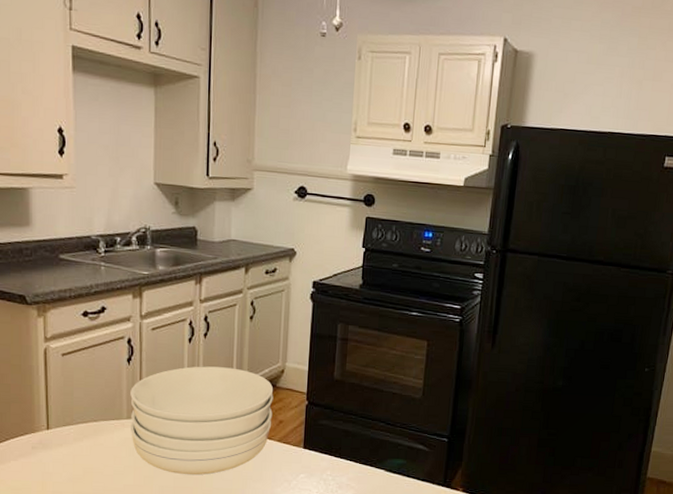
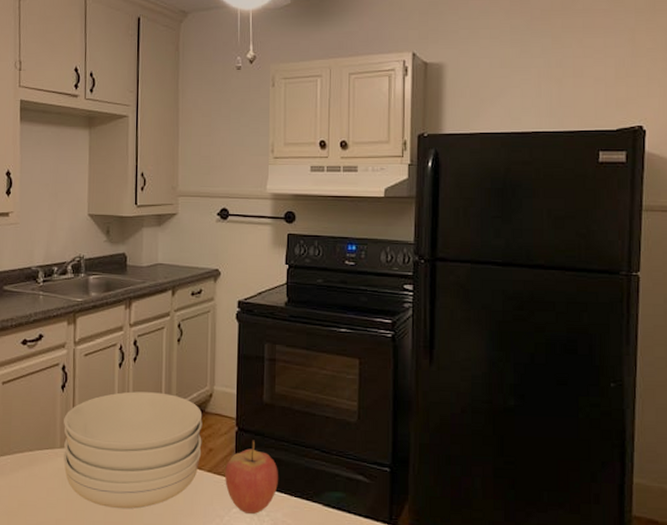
fruit: none [294,413,345,478] -> present [225,440,278,514]

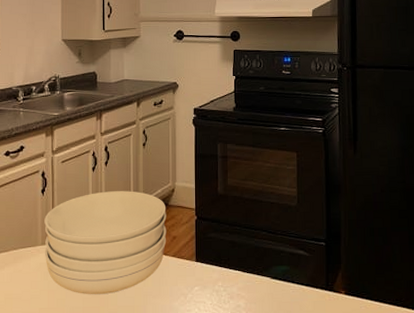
fruit: present [225,440,278,514] -> none [187,226,233,290]

